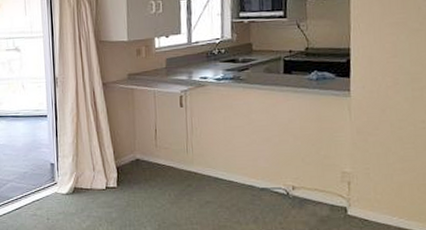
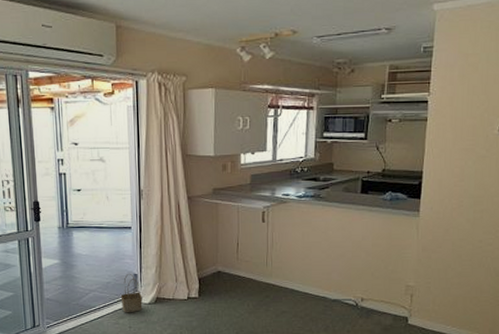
basket: none [37,162,60,204] -> present [120,273,143,313]

